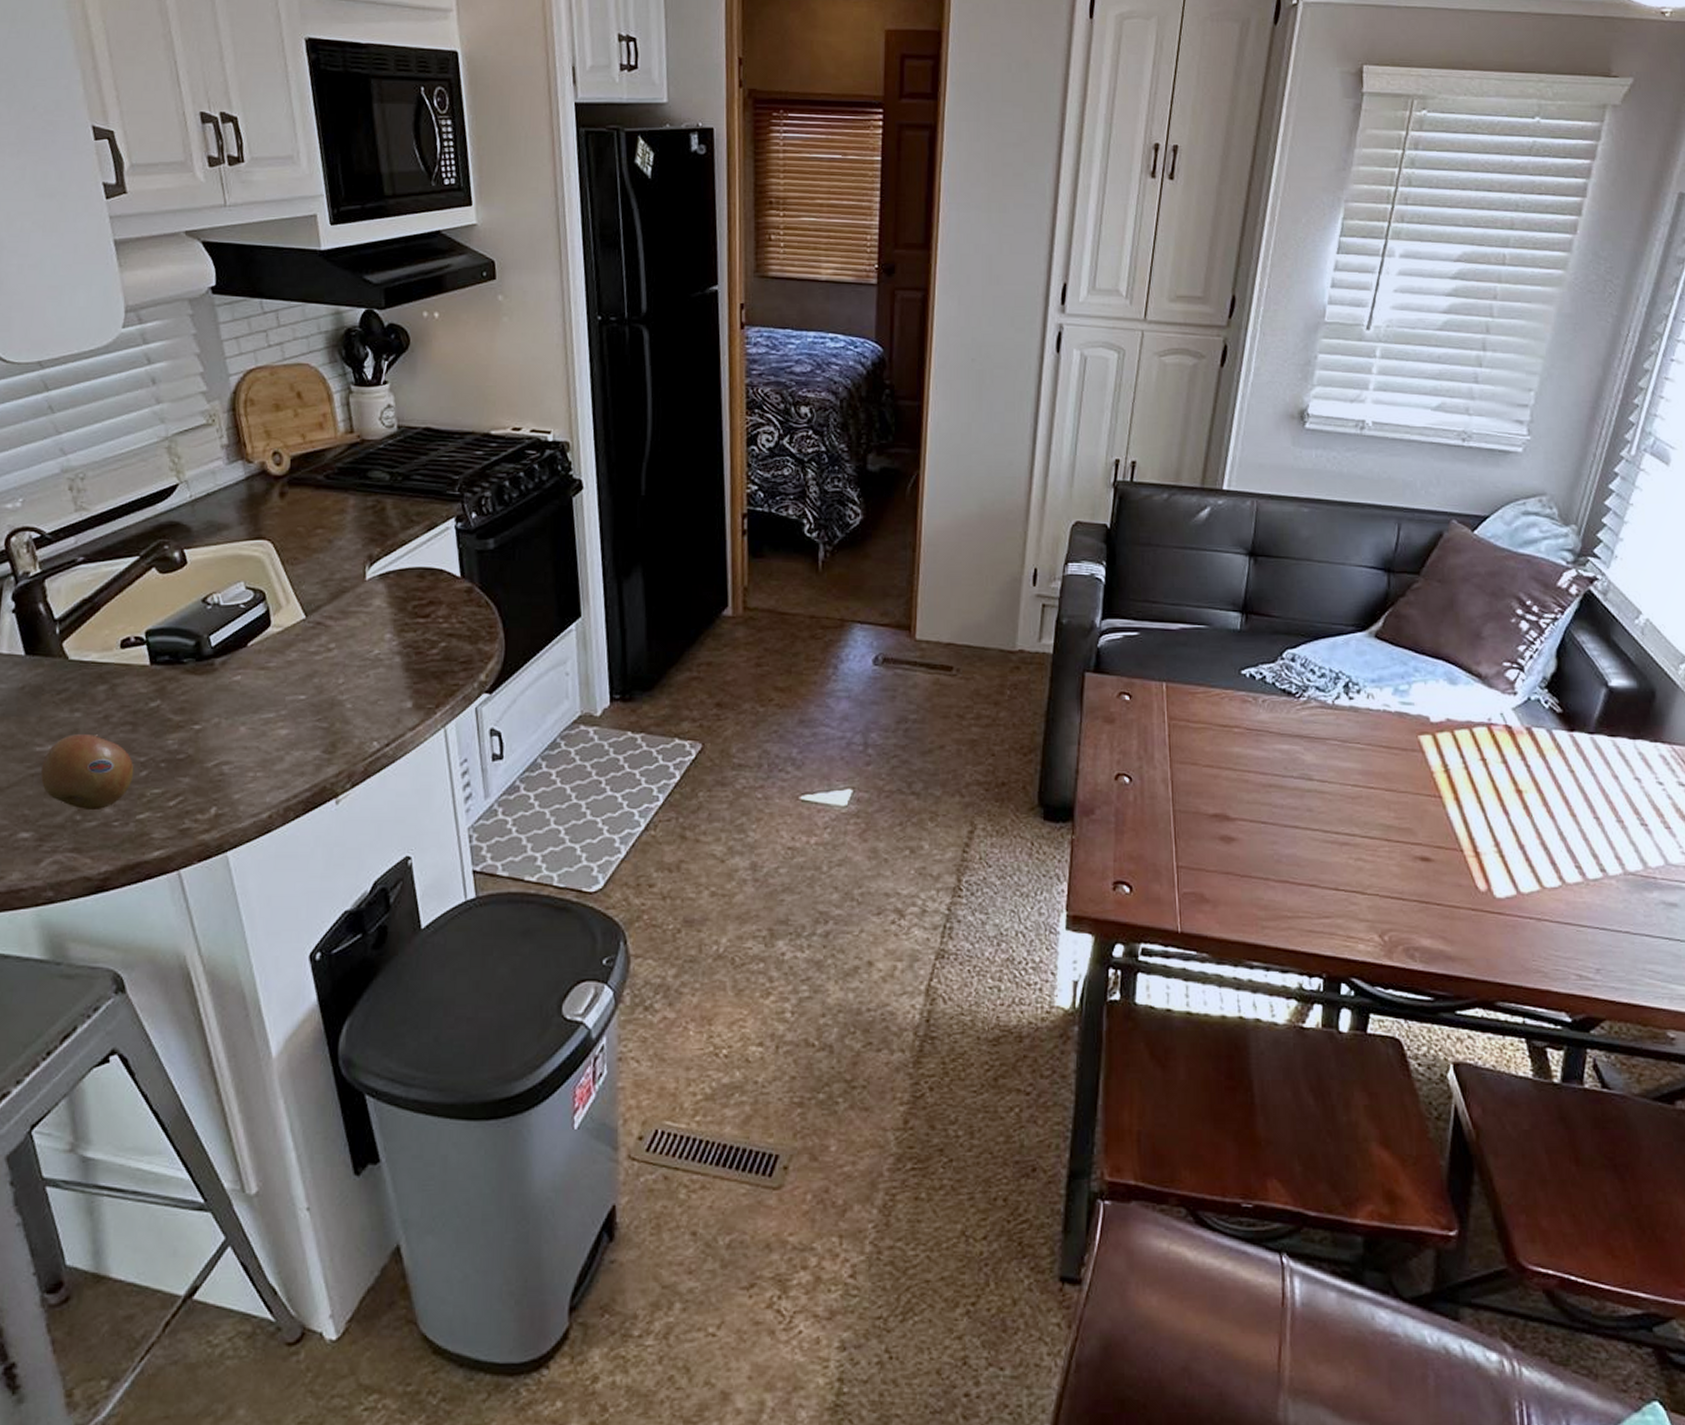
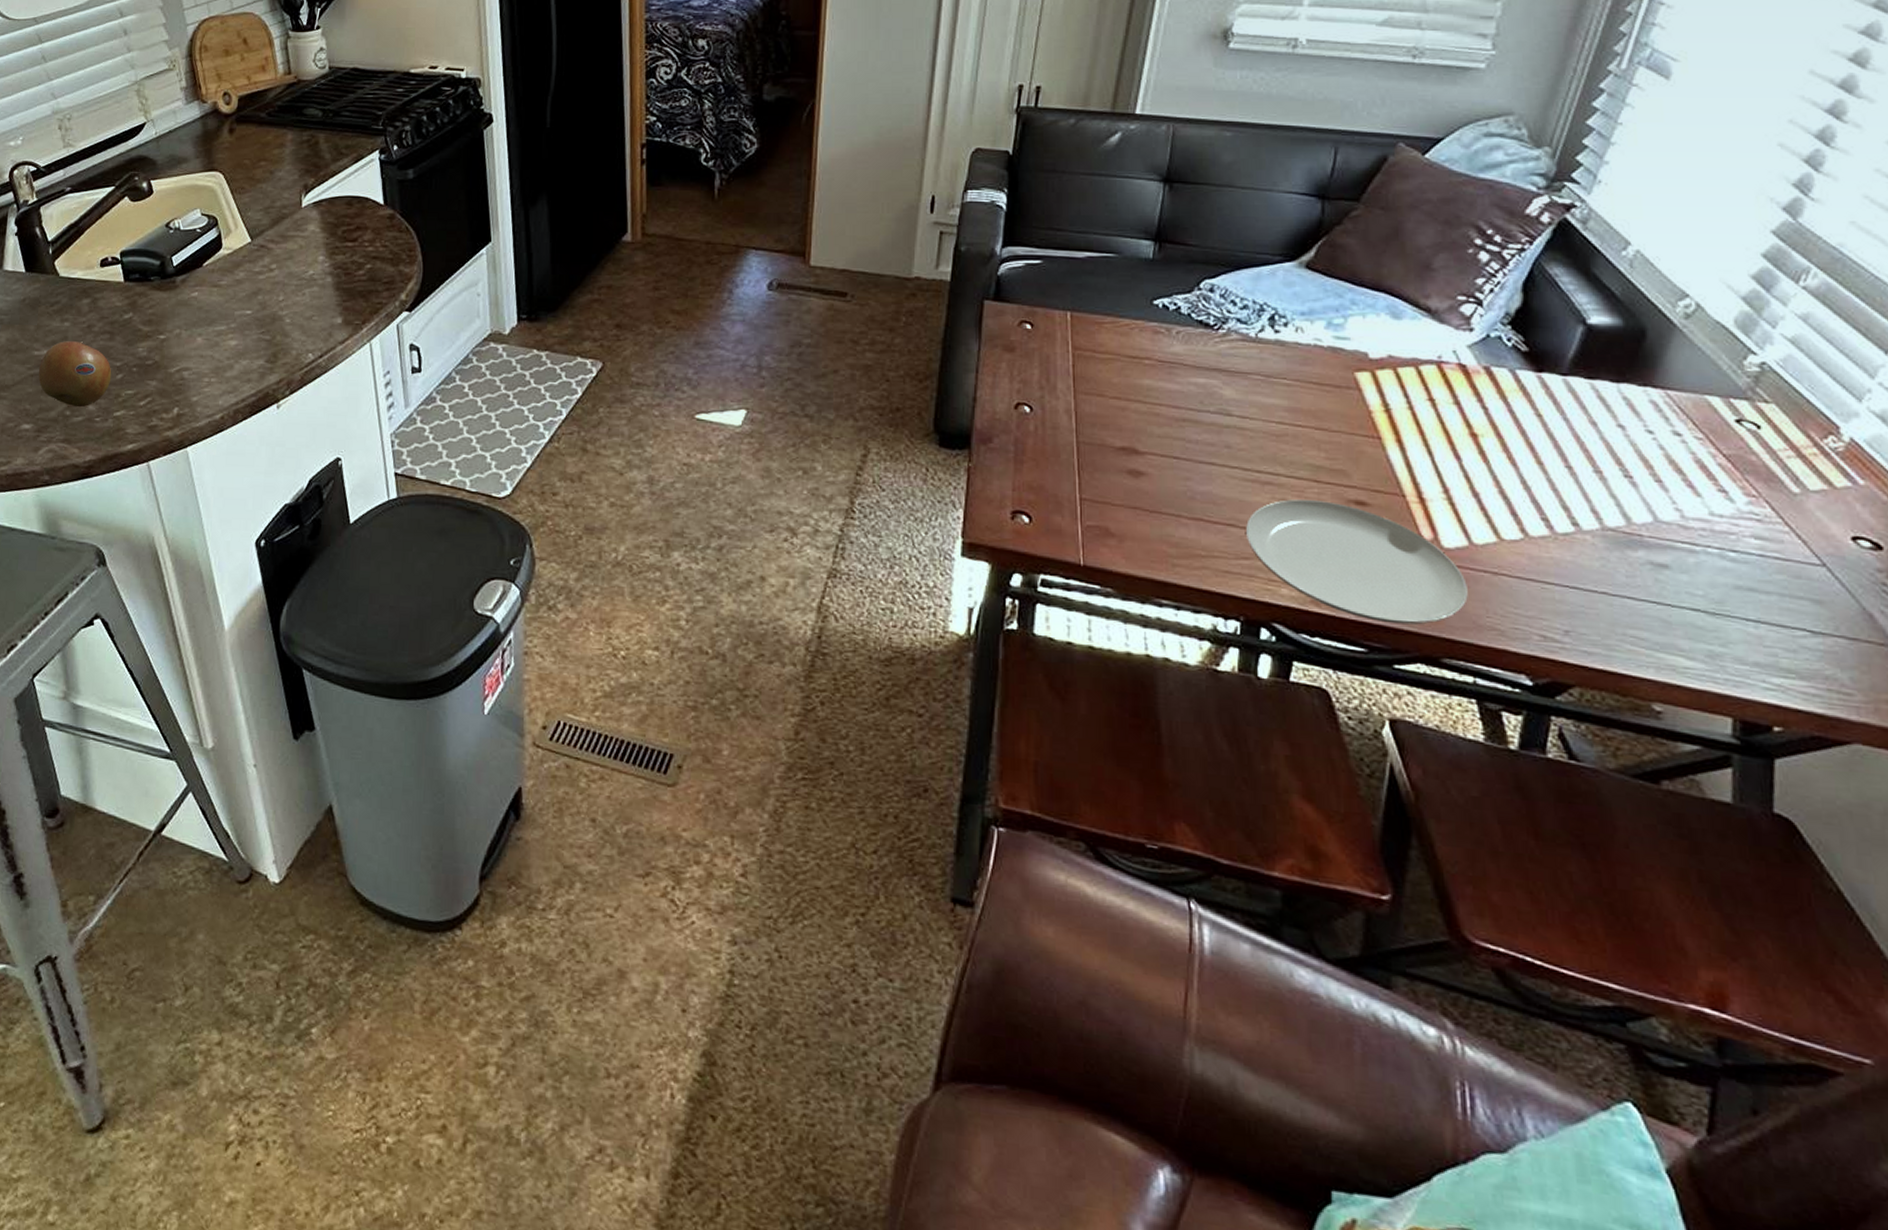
plate: none [1327,859,1517,972] -> present [1246,499,1468,625]

